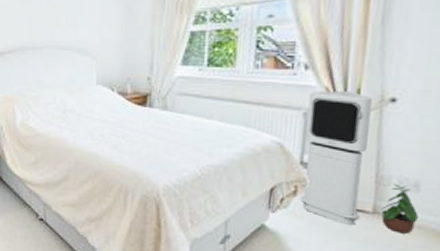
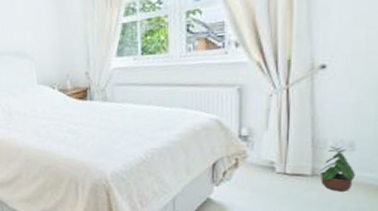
air purifier: present [300,91,372,225] -> none [241,63,303,190]

